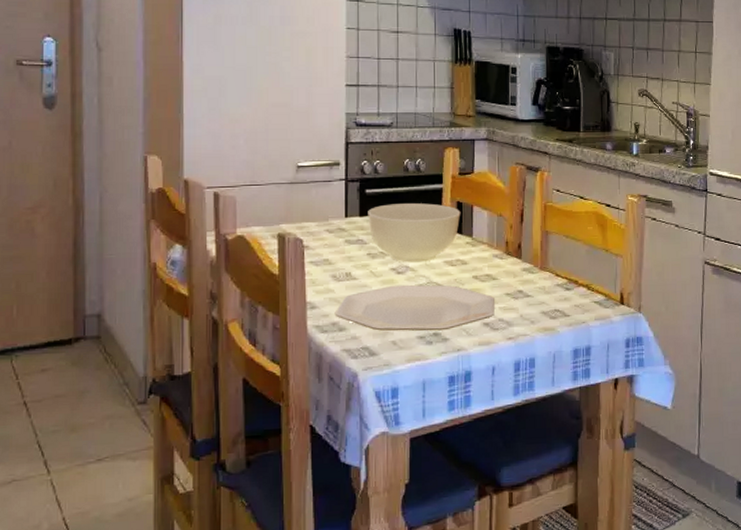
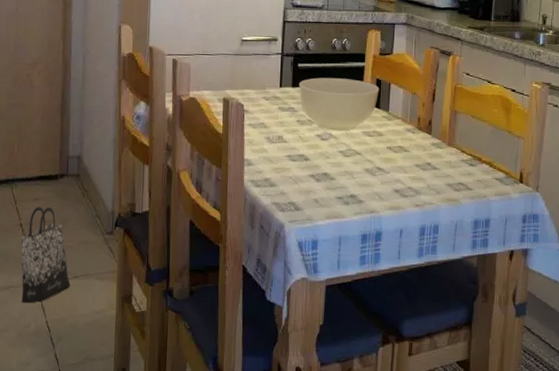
shopping bag: none [25,378,94,499] -> present [20,206,71,303]
plate: present [334,284,495,331] -> none [267,149,405,194]

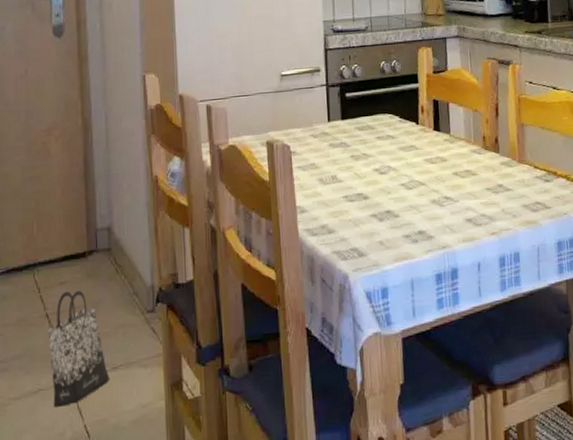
bowl: present [299,78,380,131] -> none [349,103,438,163]

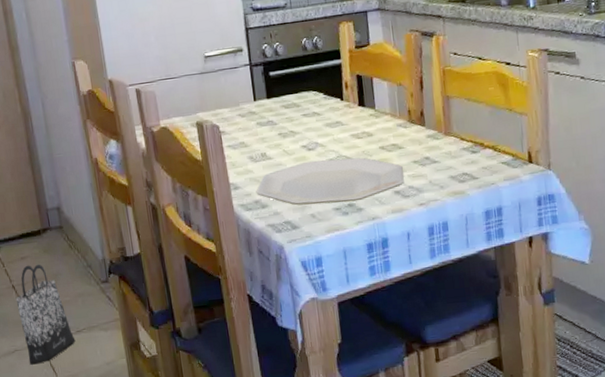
plate: none [323,183,477,232] -> present [256,157,404,206]

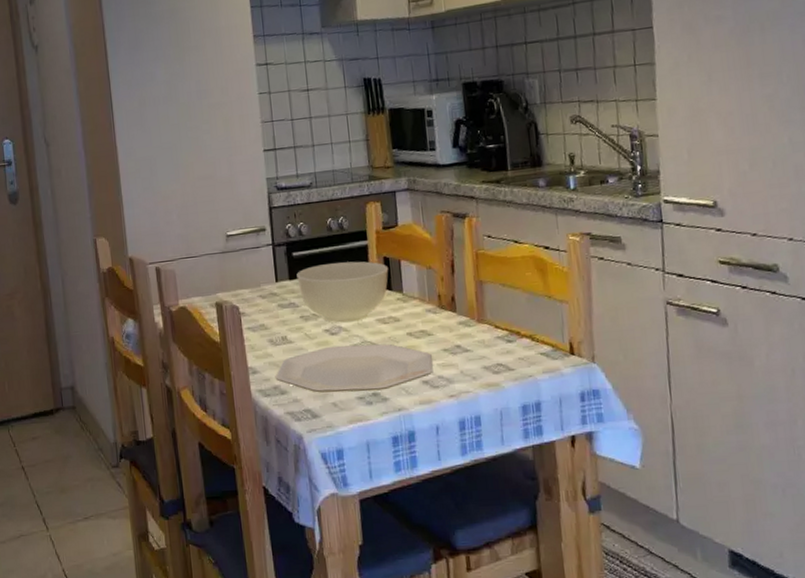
shopping bag: present [15,264,76,365] -> none [24,445,83,552]
bowl: none [274,79,362,139] -> present [296,261,389,323]

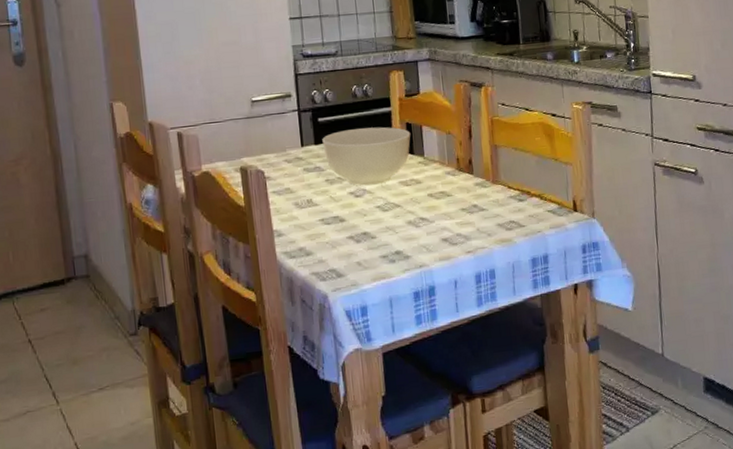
plate: present [275,343,433,393] -> none [300,204,452,253]

